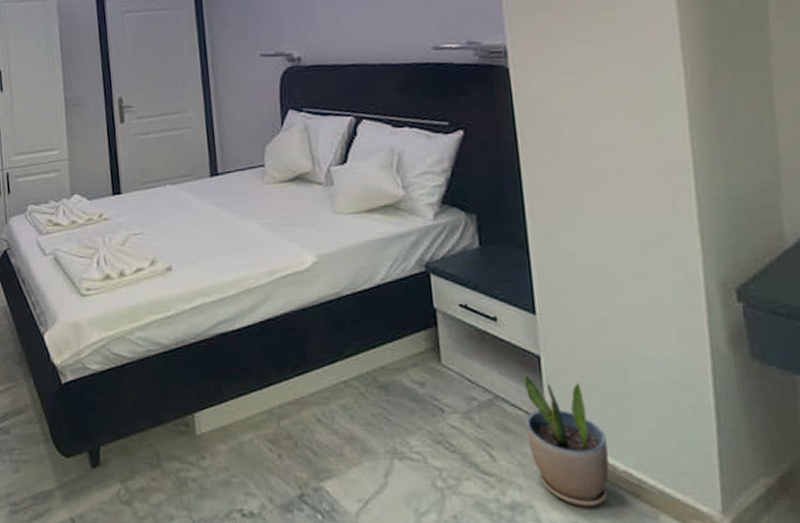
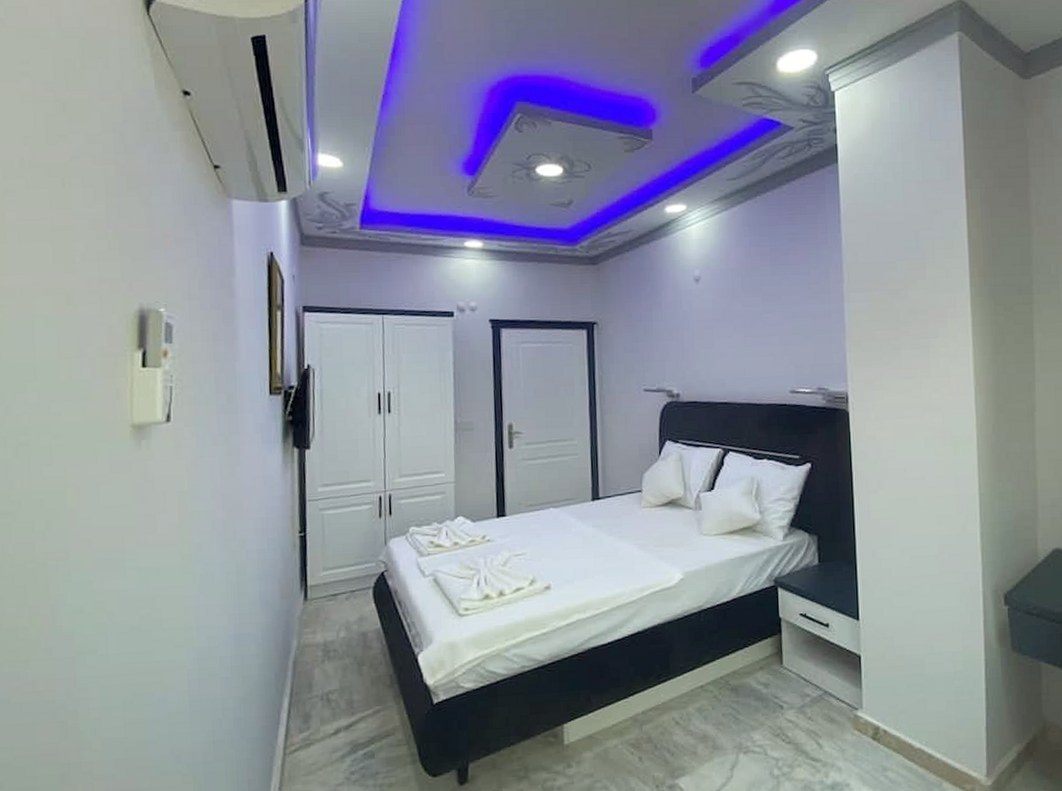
potted plant: present [523,374,609,507] -> none [847,672,908,782]

